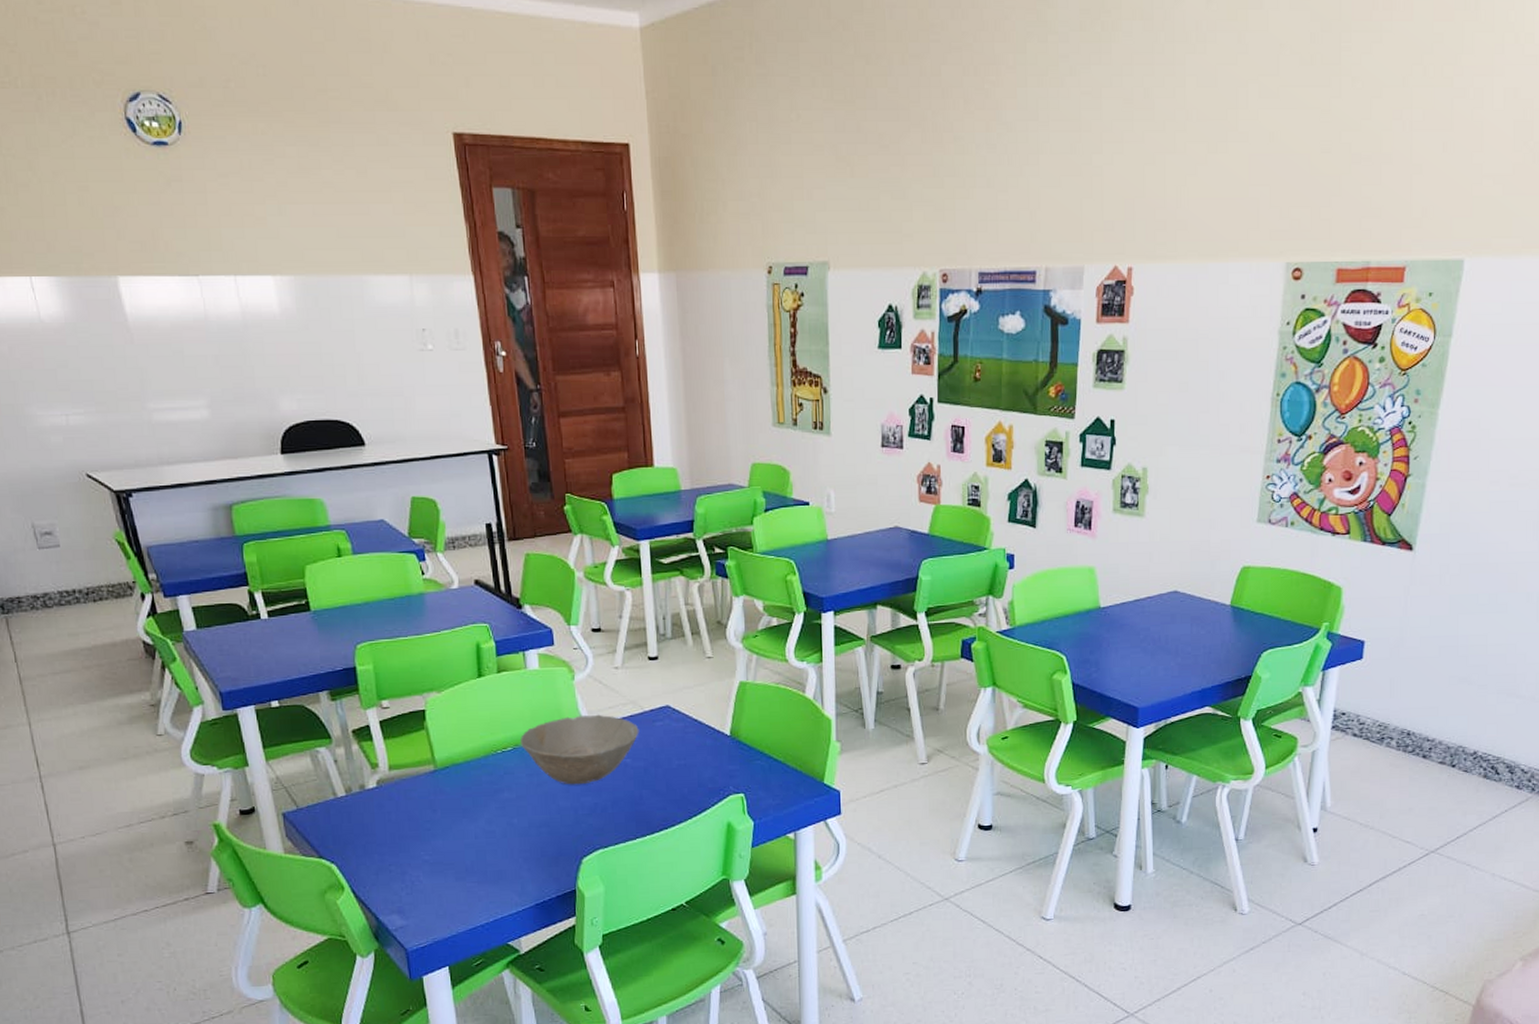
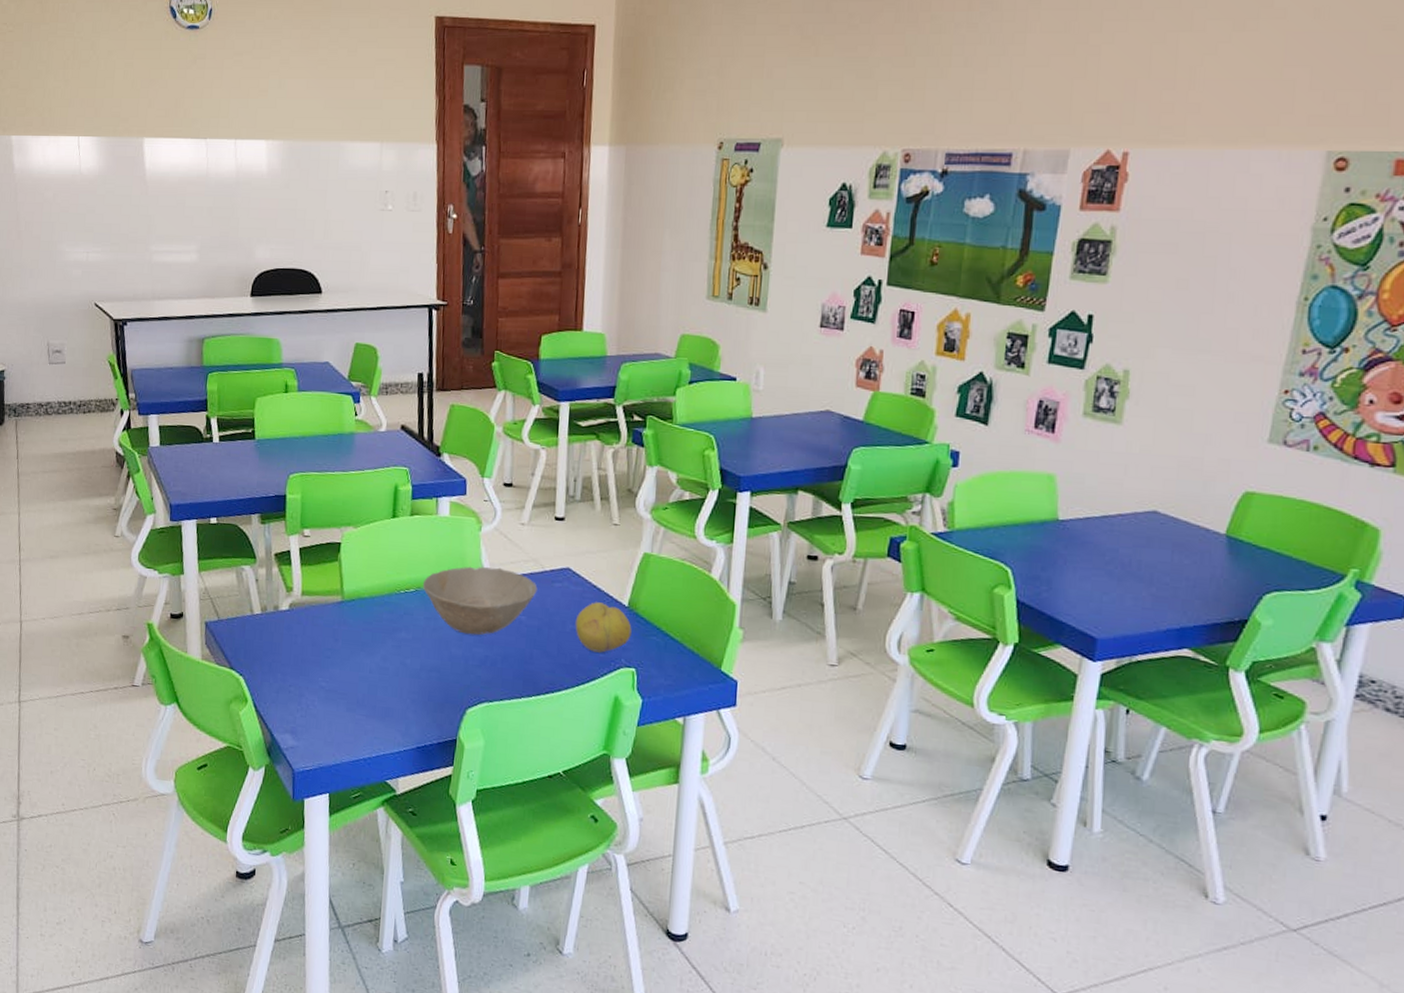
fruit: none [680,735,737,784] -> present [575,602,632,653]

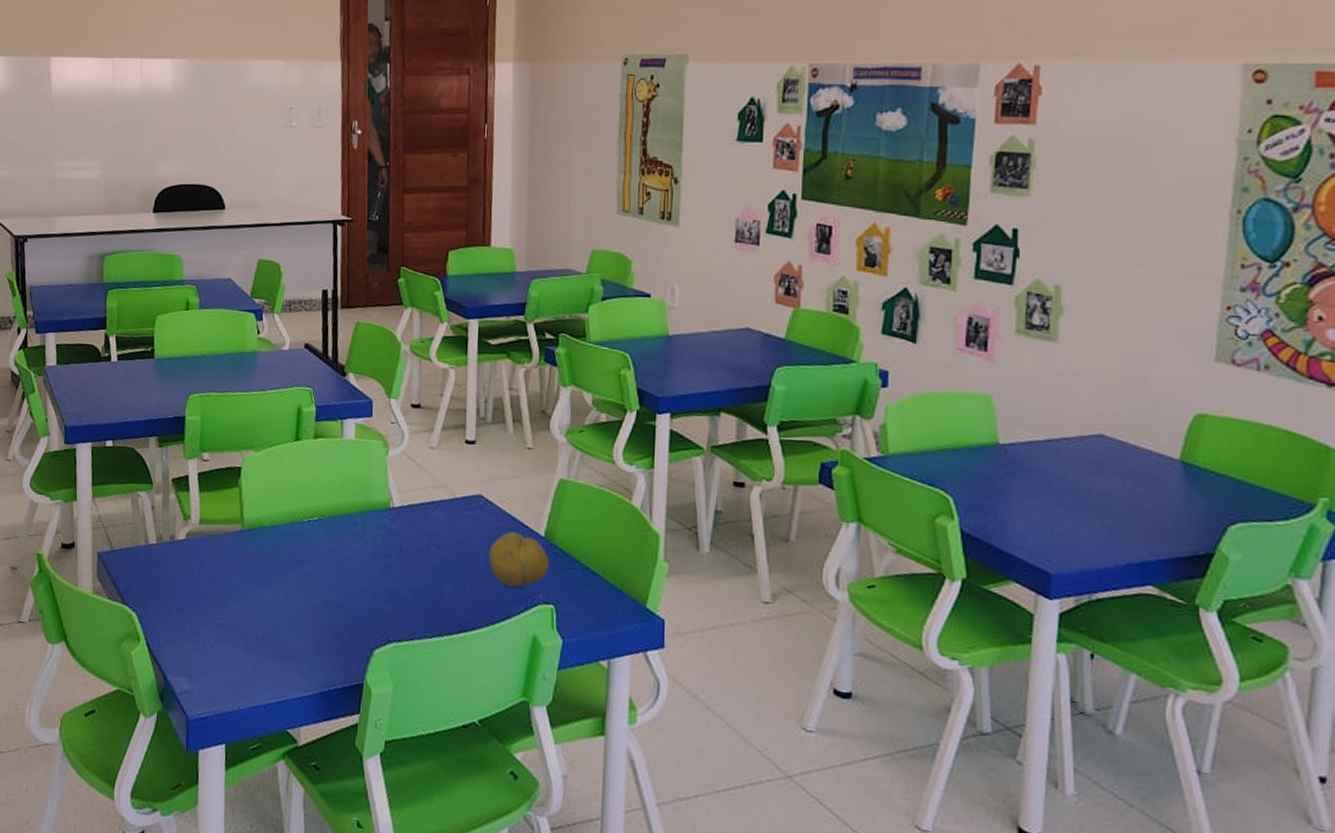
bowl: present [422,566,538,635] -> none [326,492,448,568]

